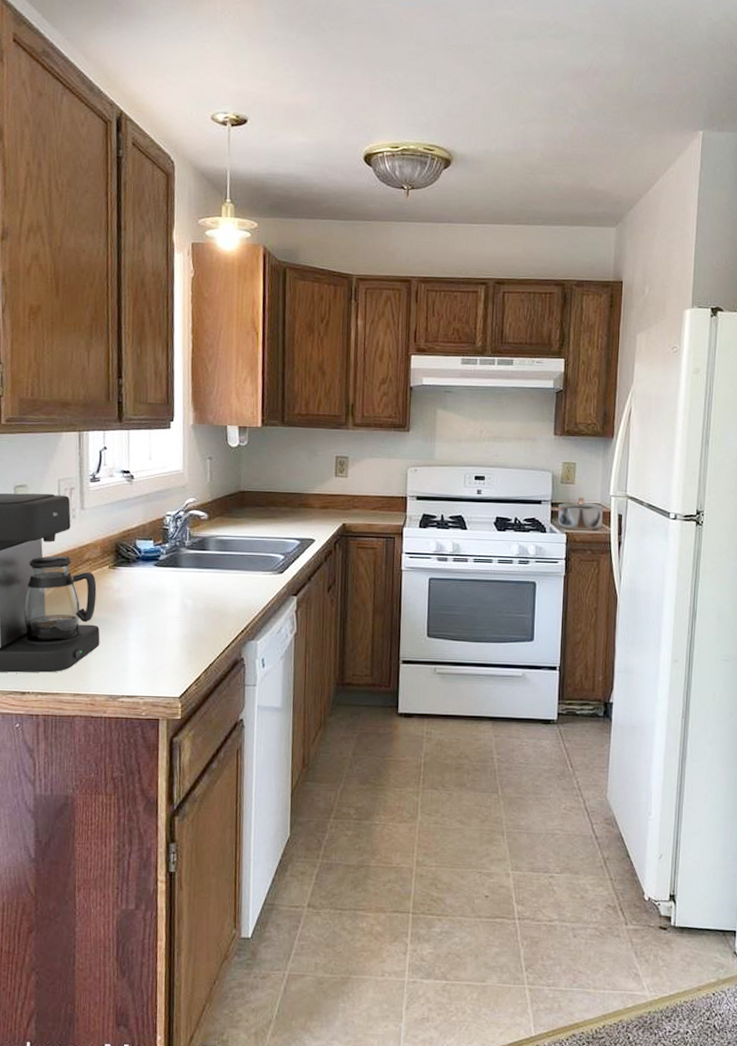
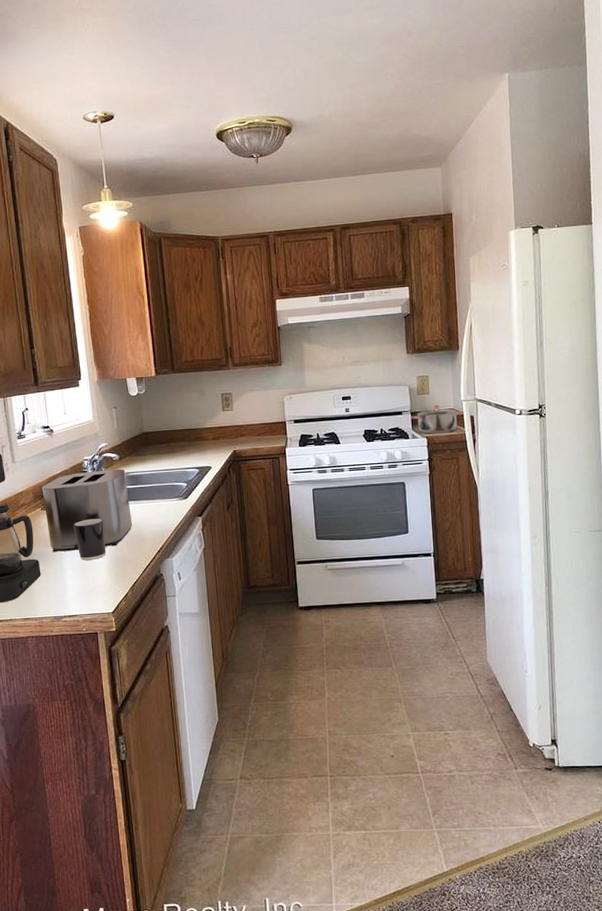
toaster: none [112,529,215,621] -> present [41,469,133,552]
mug: none [144,584,182,633] -> present [73,518,106,560]

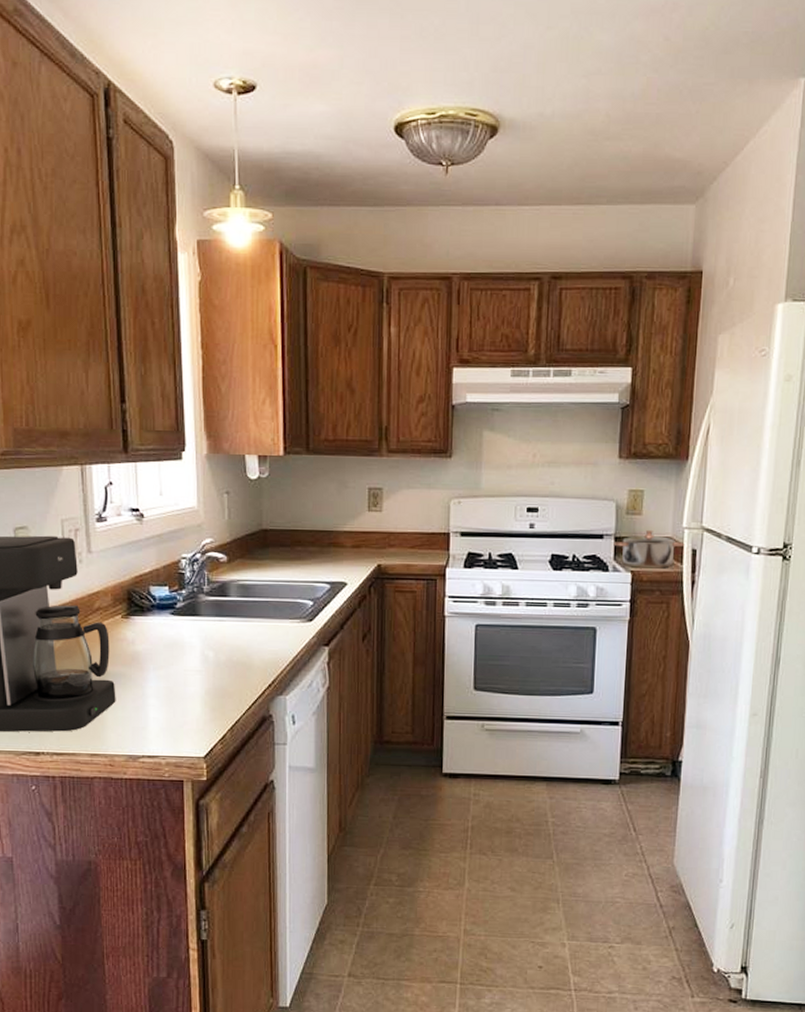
toaster: present [41,469,133,552] -> none [124,573,239,675]
mug: present [73,518,106,560] -> none [162,635,202,688]

